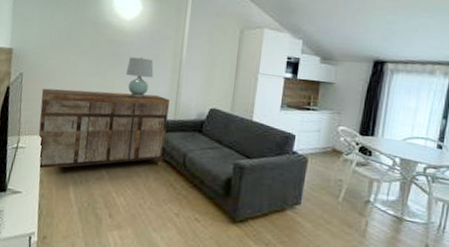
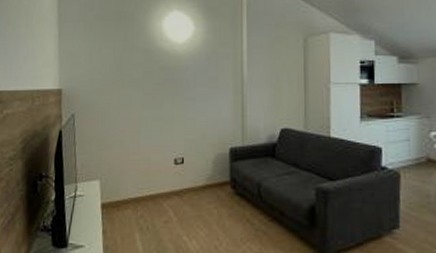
sideboard: present [38,88,170,169] -> none [96,120,235,218]
lamp: present [125,57,154,98] -> none [184,81,214,126]

